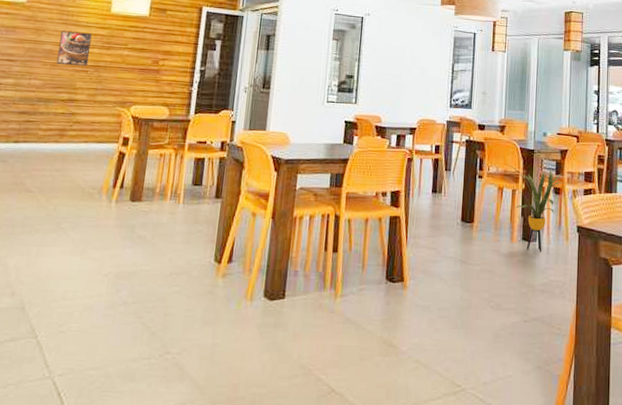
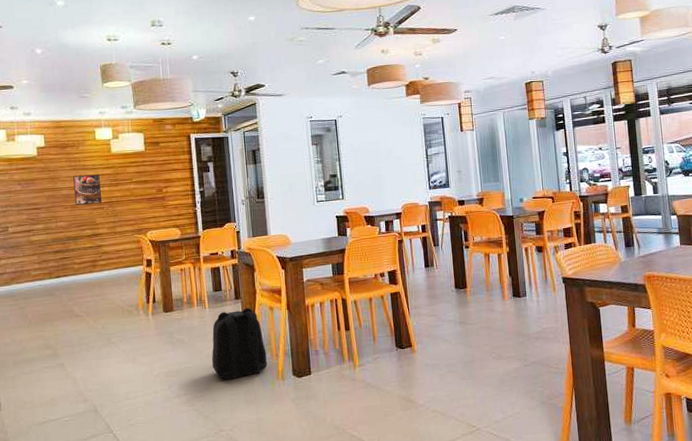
backpack: none [173,210,239,292] -> present [211,308,268,380]
house plant: present [504,164,567,252] -> none [487,231,548,305]

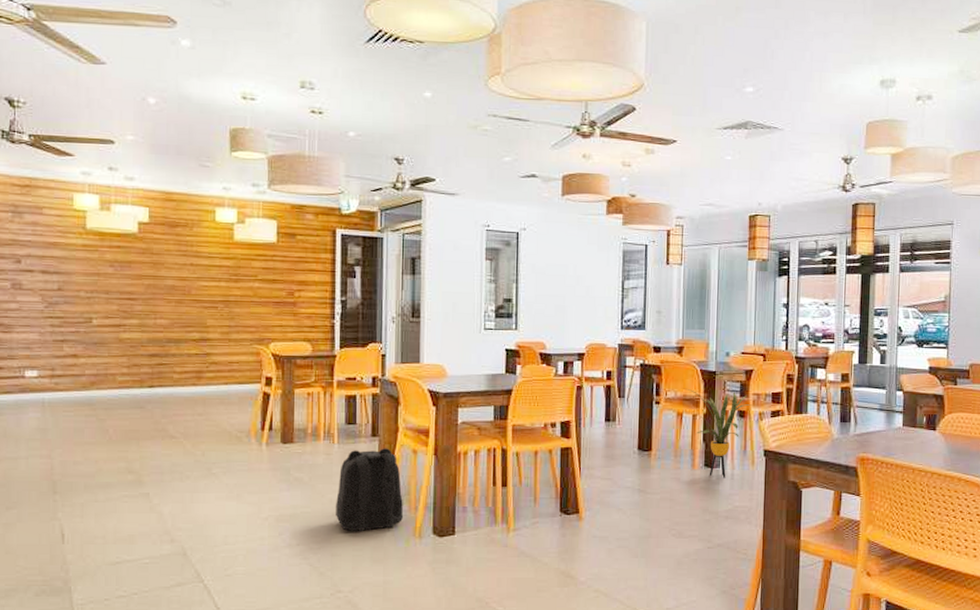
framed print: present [73,174,102,206] -> none [181,263,216,302]
house plant: none [487,231,548,305] -> present [683,388,753,478]

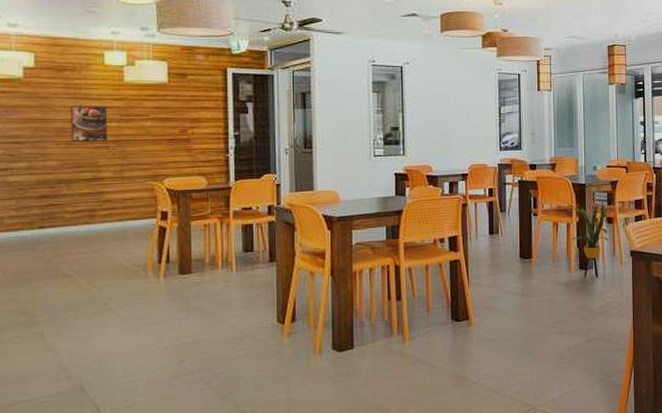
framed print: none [181,263,216,302] -> present [71,106,107,143]
backpack: present [335,448,404,532] -> none [235,272,304,354]

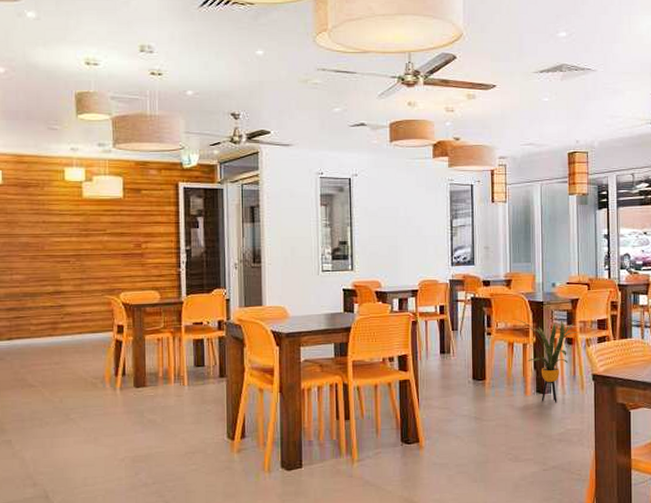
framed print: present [71,106,107,143] -> none [35,221,68,257]

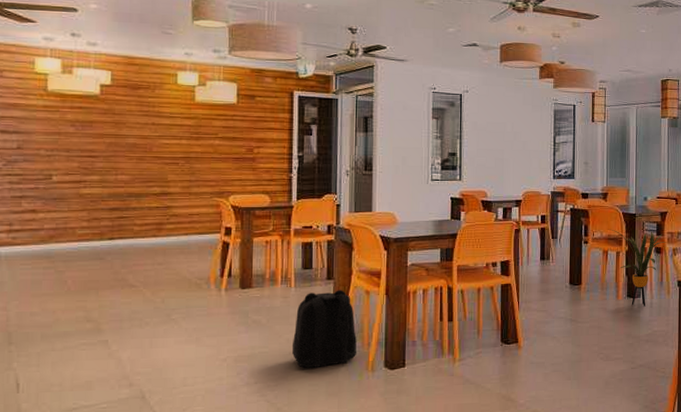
backpack: none [187,388,253,469] -> present [291,290,357,369]

